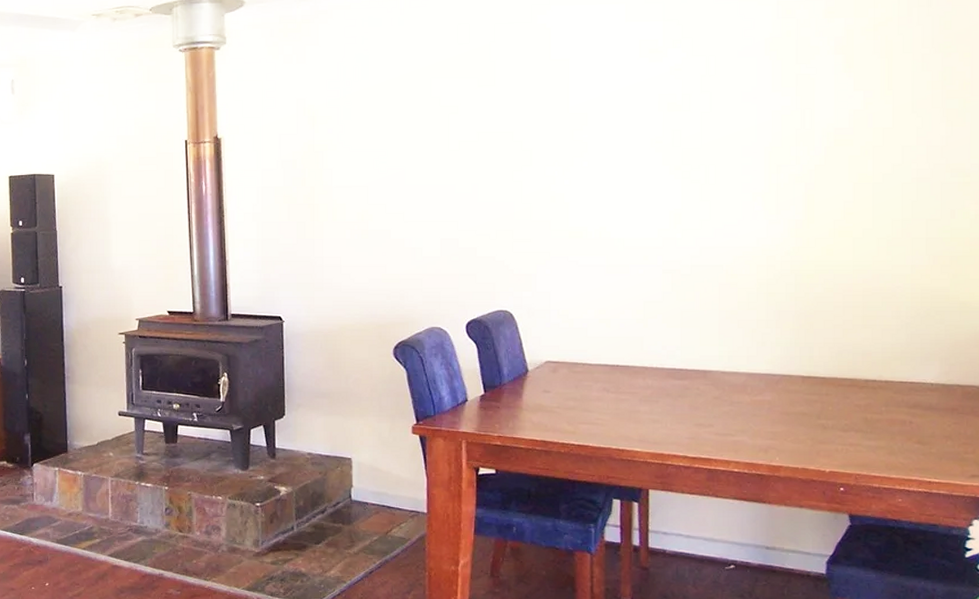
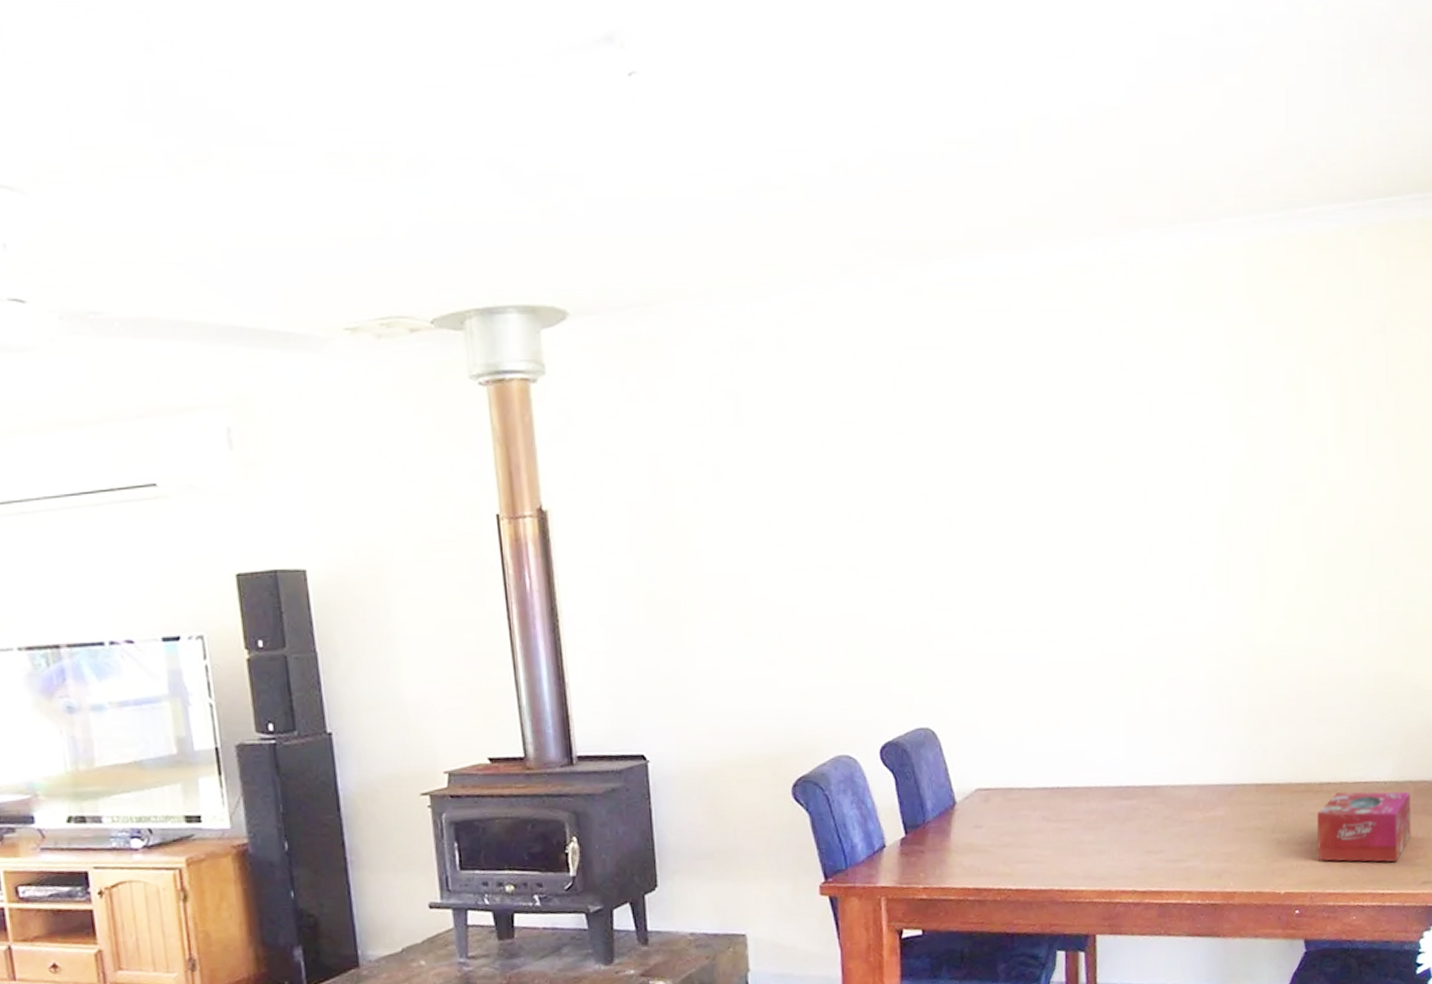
tissue box: none [862,388,959,455] -> present [1316,791,1411,863]

